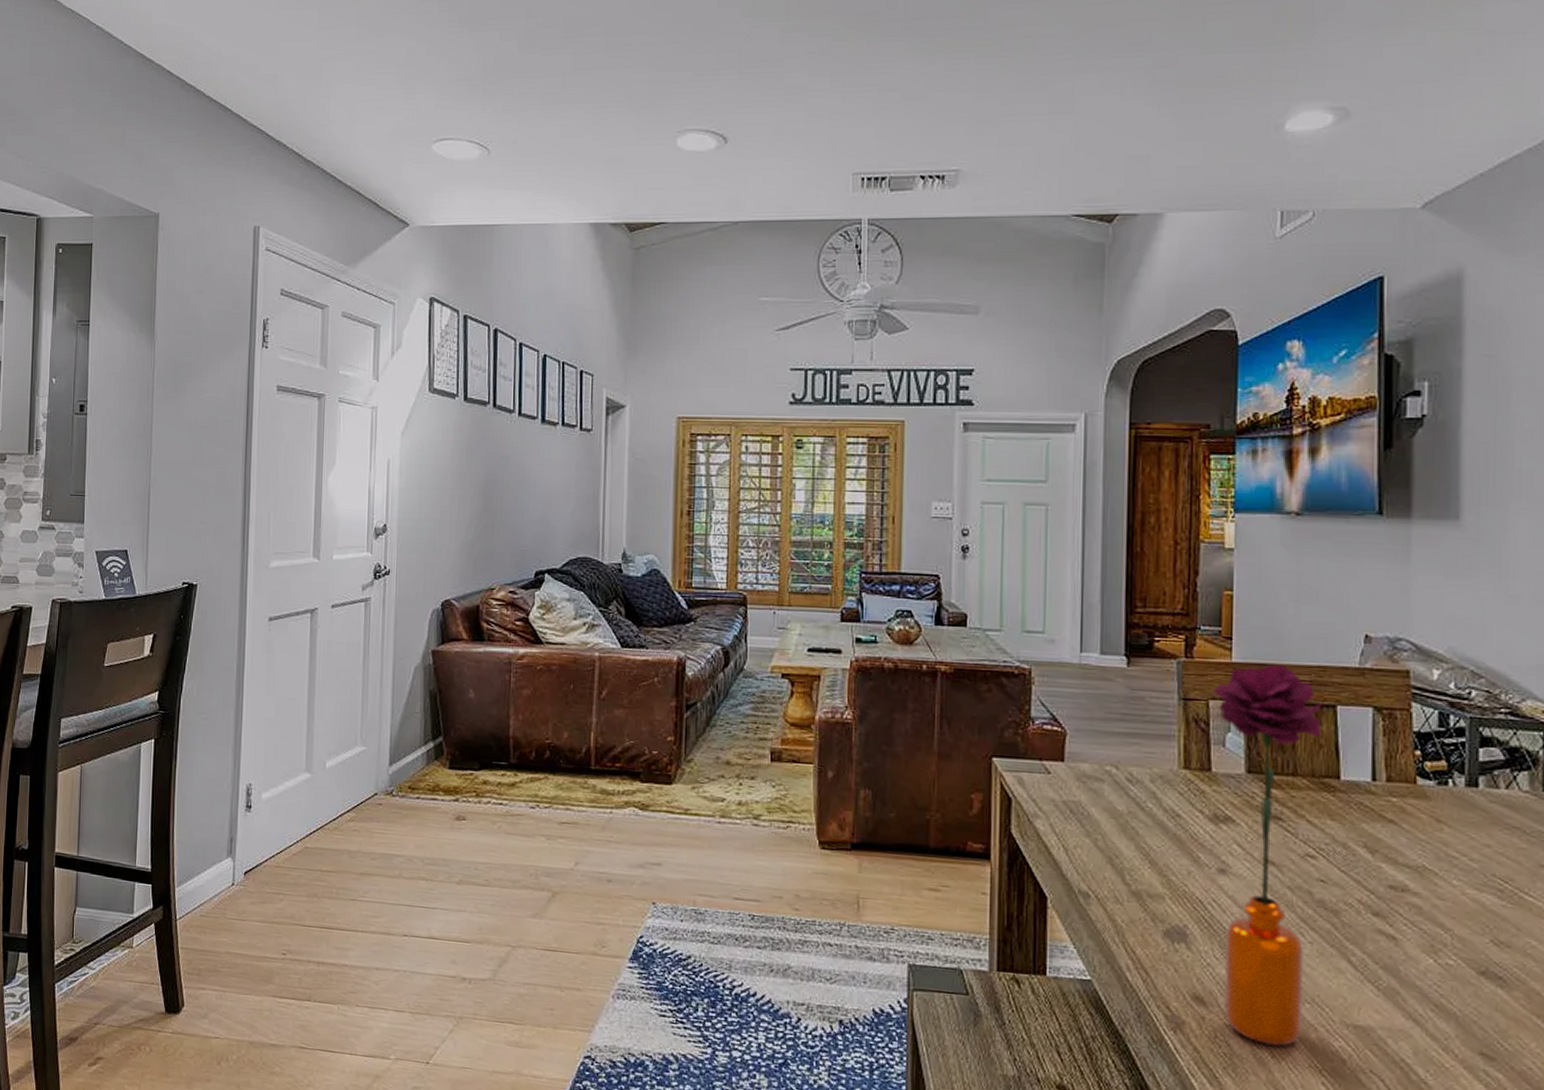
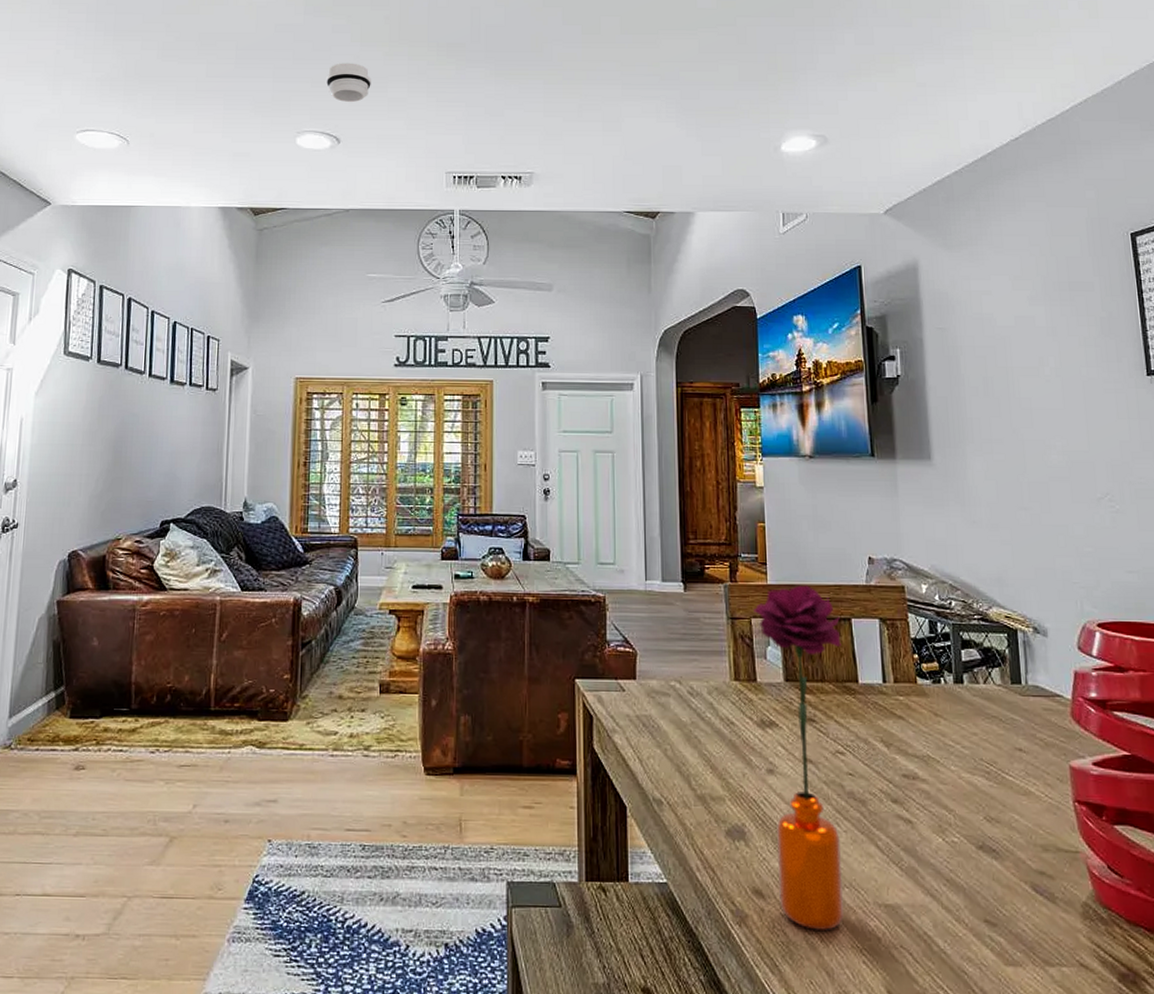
smoke detector: none [711,43,764,92] -> present [326,63,371,102]

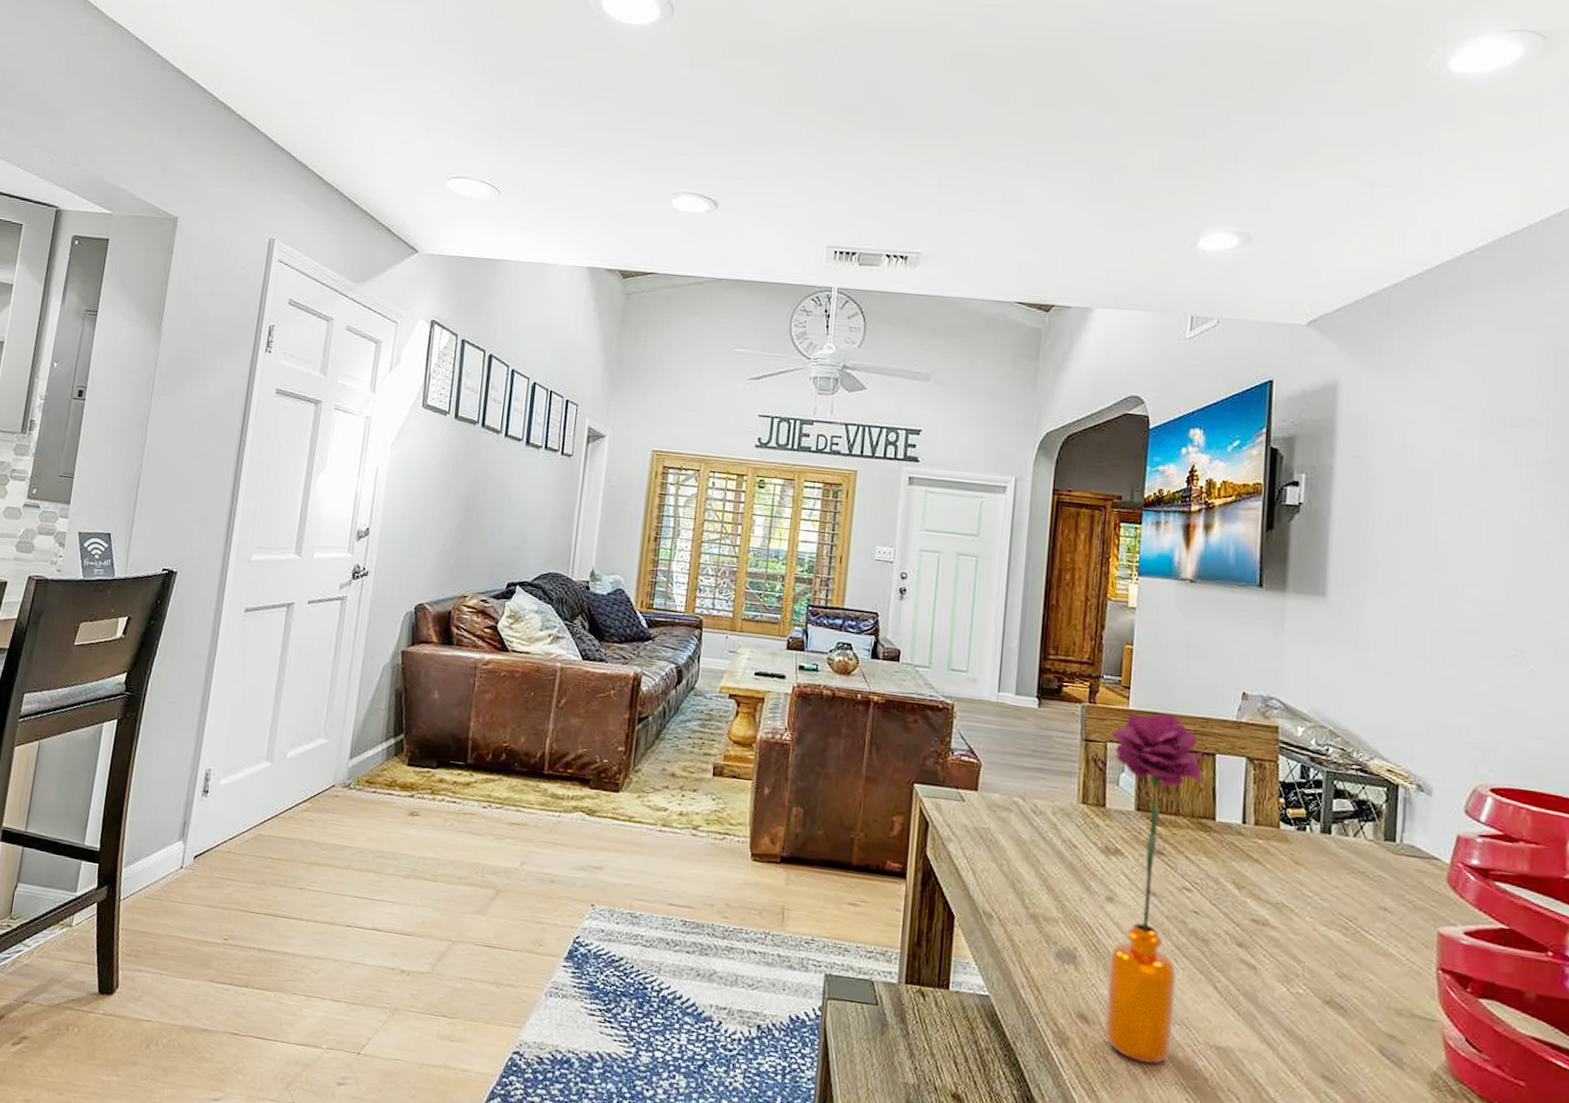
smoke detector: present [326,63,371,102] -> none [708,121,756,164]

